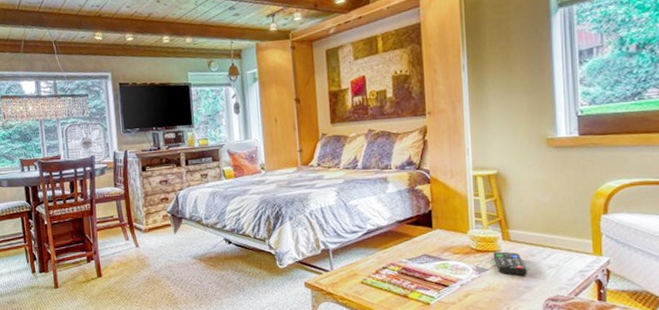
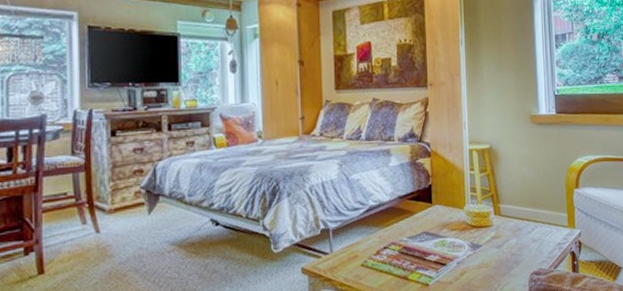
remote control: present [493,251,527,275] -> none [486,226,515,250]

